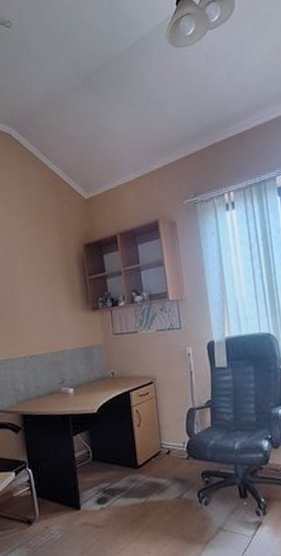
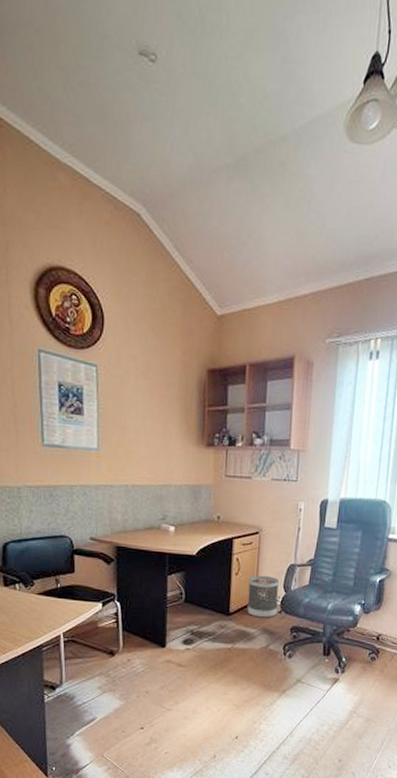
wastebasket: none [150,423,185,467] -> present [247,575,280,618]

